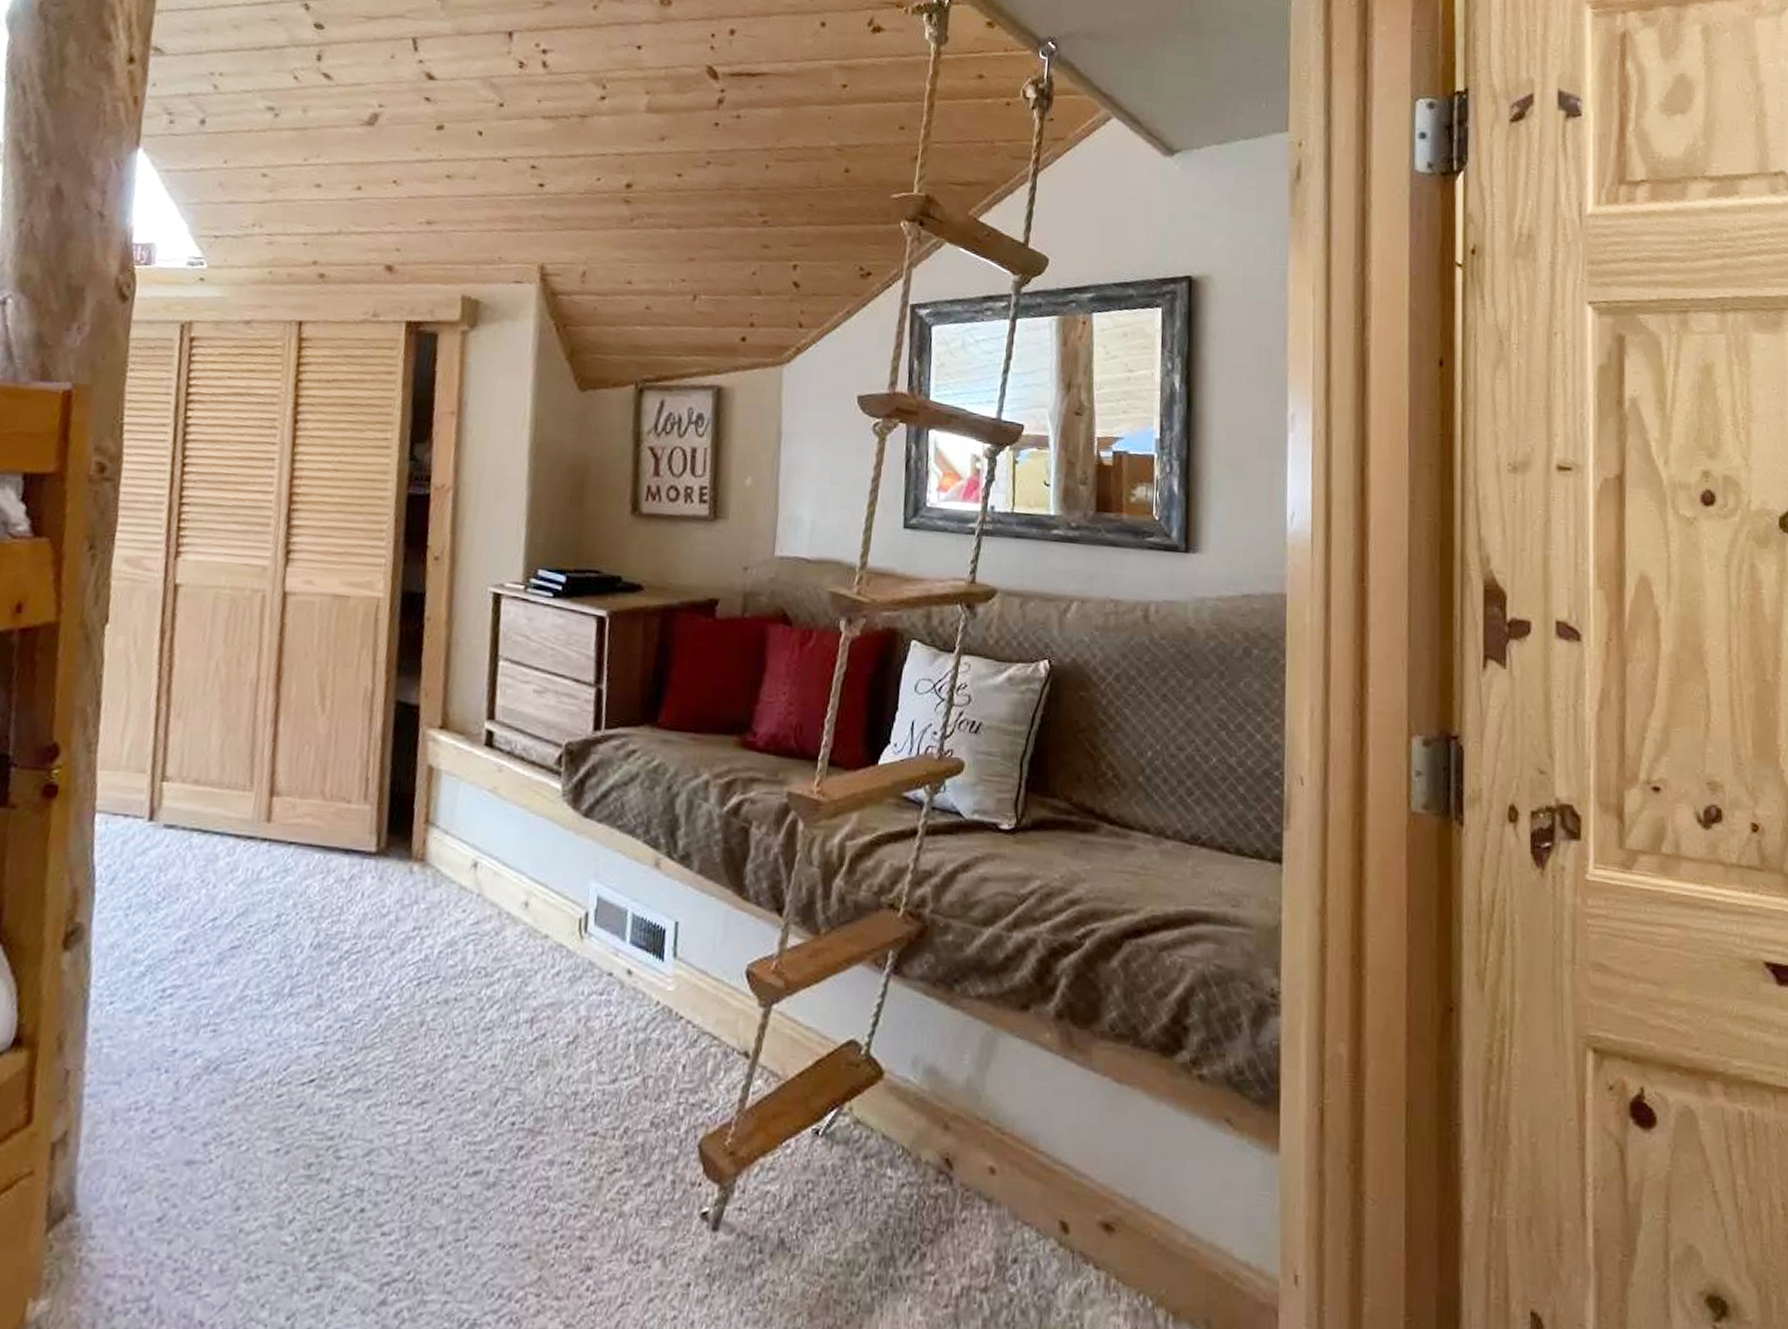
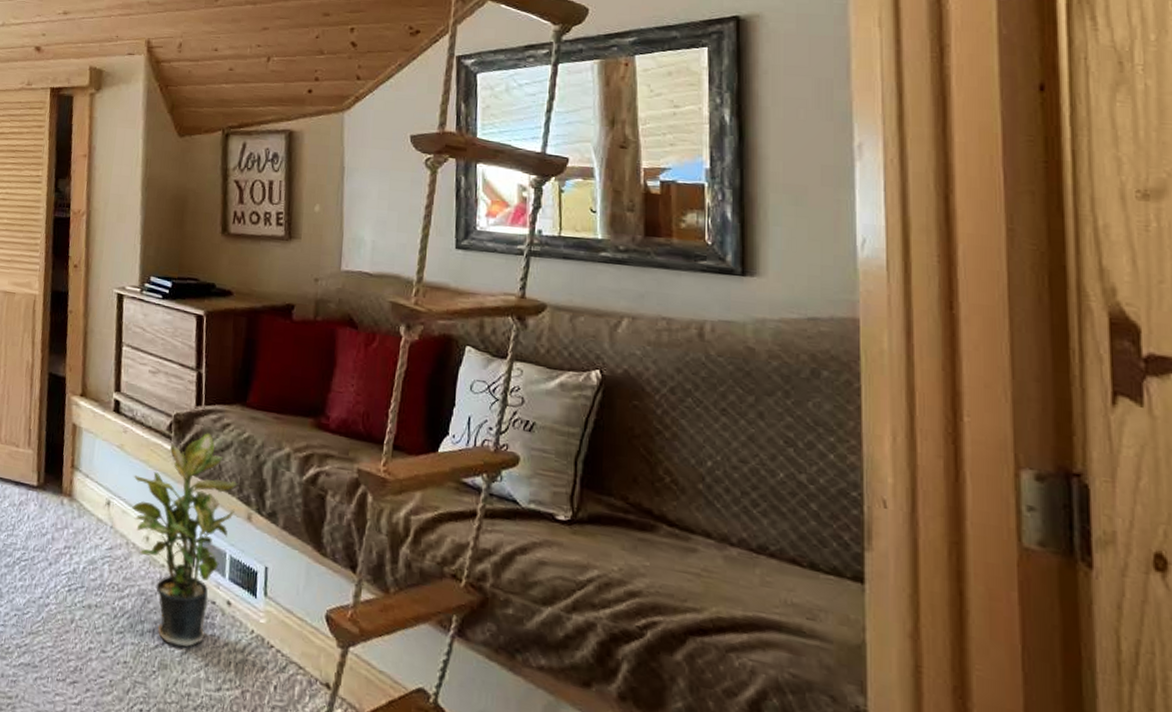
potted plant: none [507,764,645,1035] -> present [132,433,238,647]

